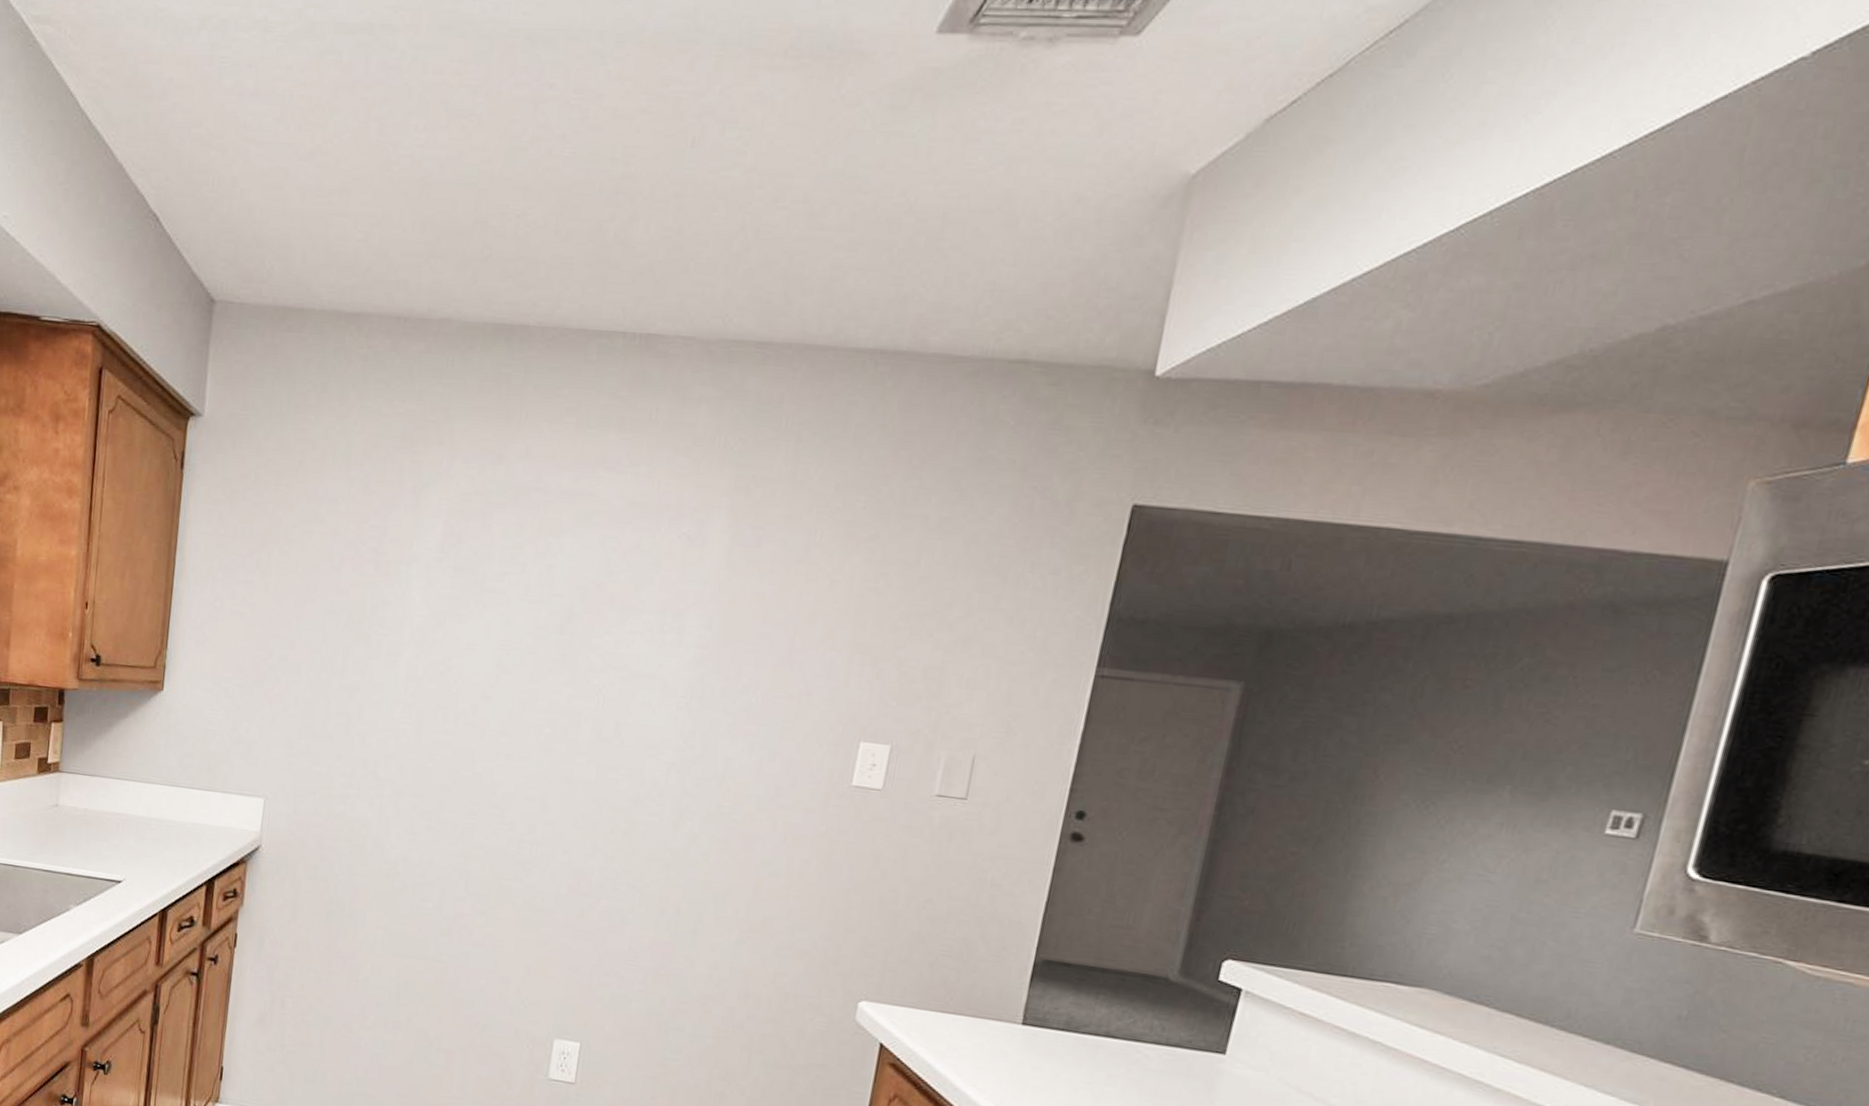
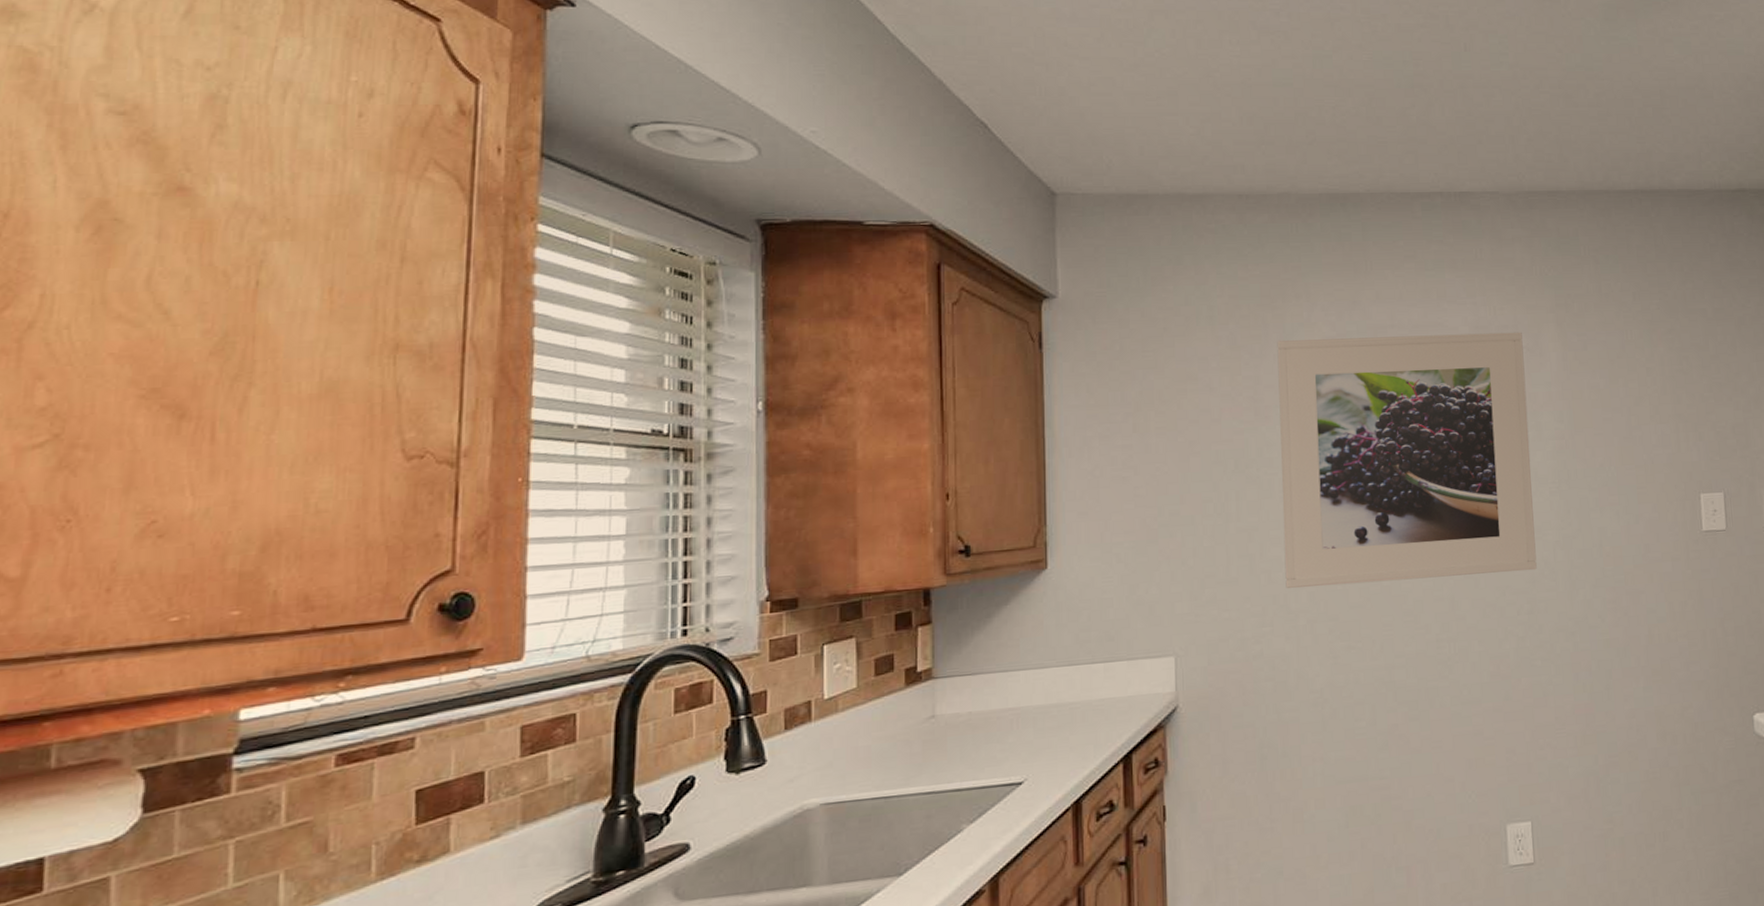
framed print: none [377,489,686,790] -> present [1277,332,1537,588]

